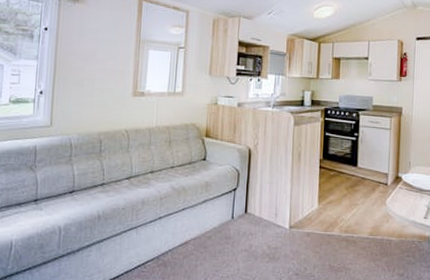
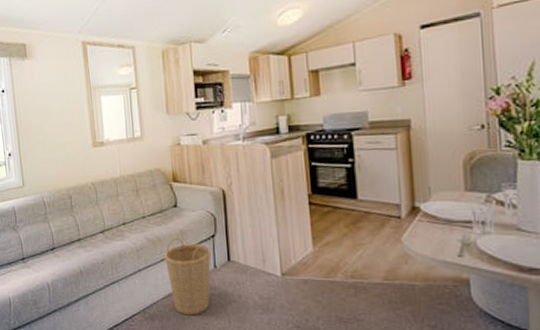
basket: none [186,189,231,263] -> present [164,238,211,315]

